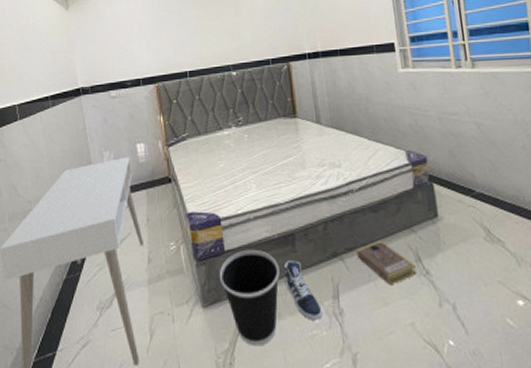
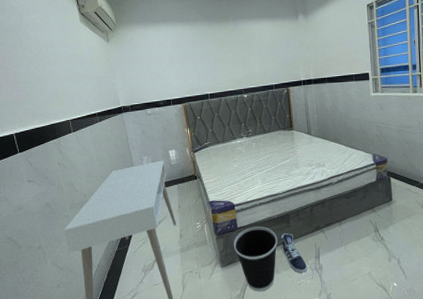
book: present [356,240,416,286] -> none [333,218,374,248]

